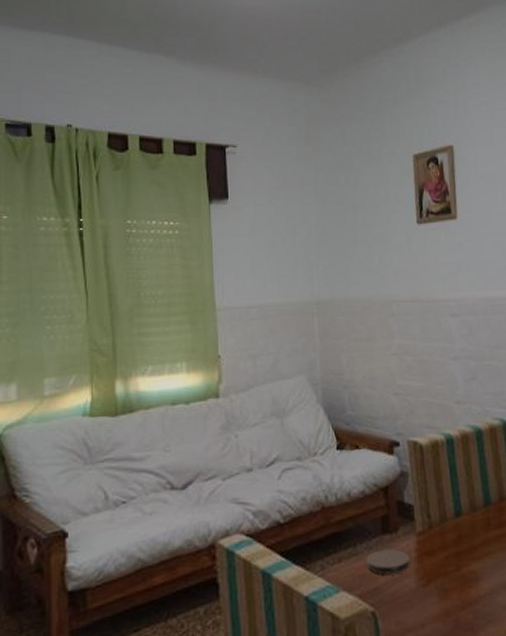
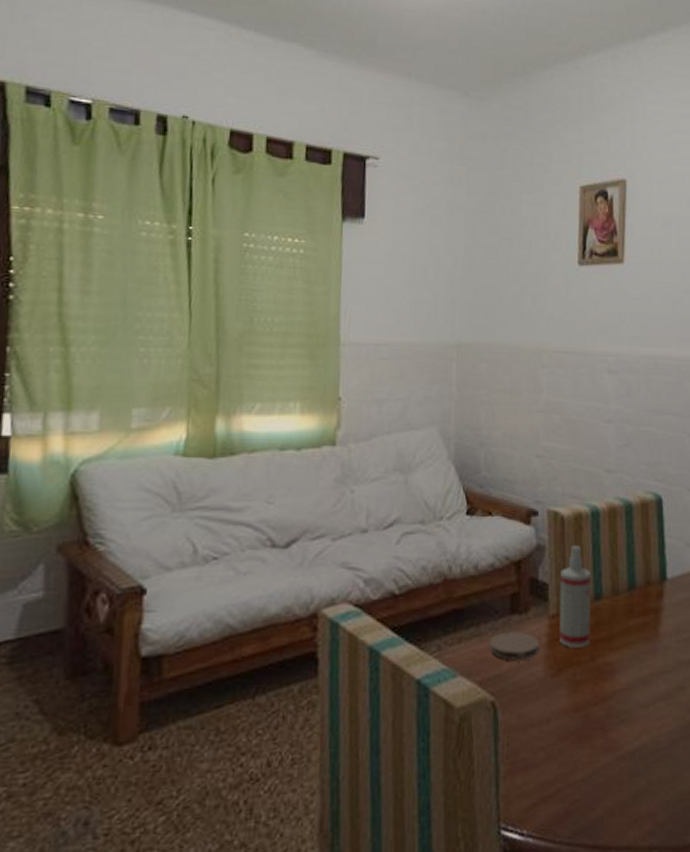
spray bottle: none [423,469,454,560] -> present [559,544,591,648]

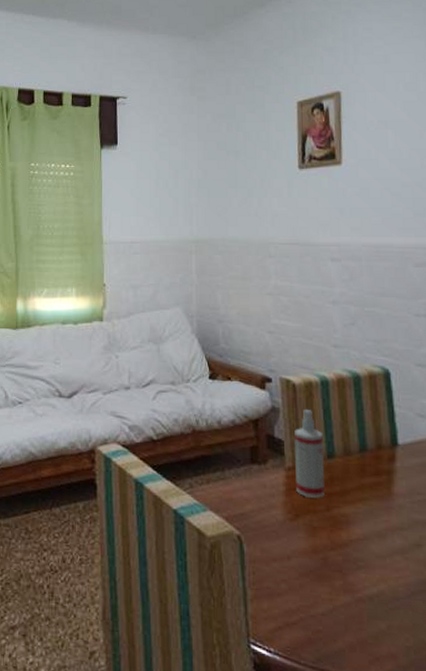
coaster: present [490,631,539,660] -> none [234,478,278,503]

